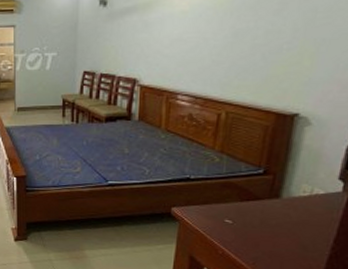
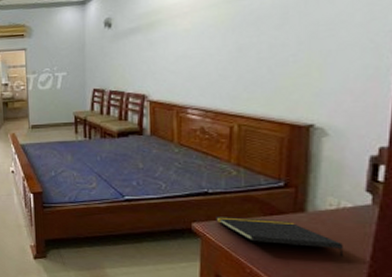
notepad: none [195,202,311,241] -> present [216,217,343,258]

